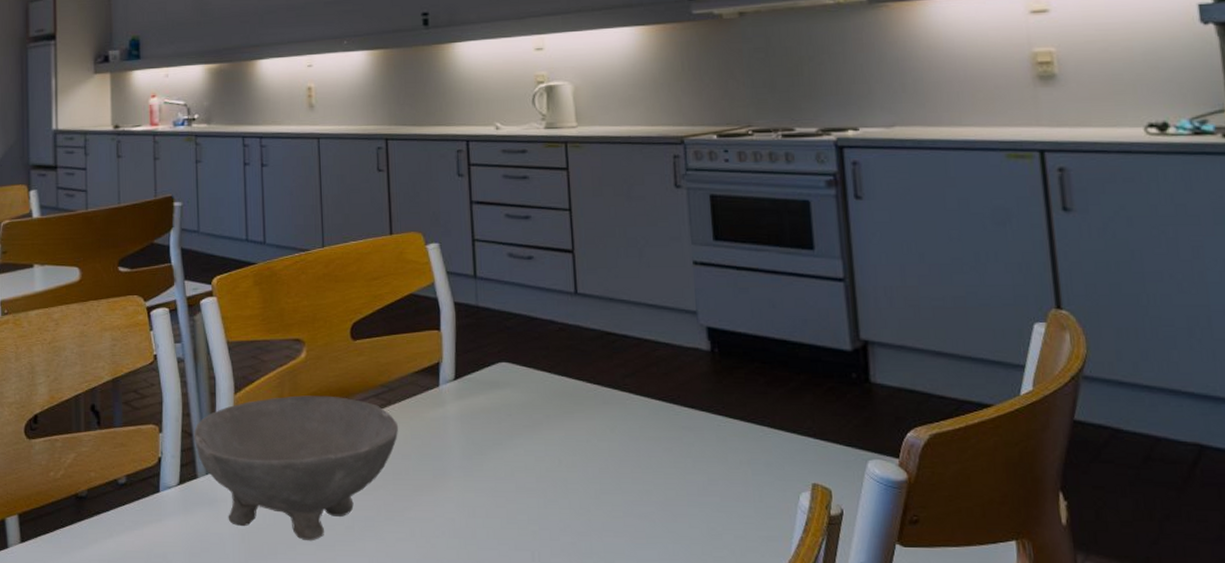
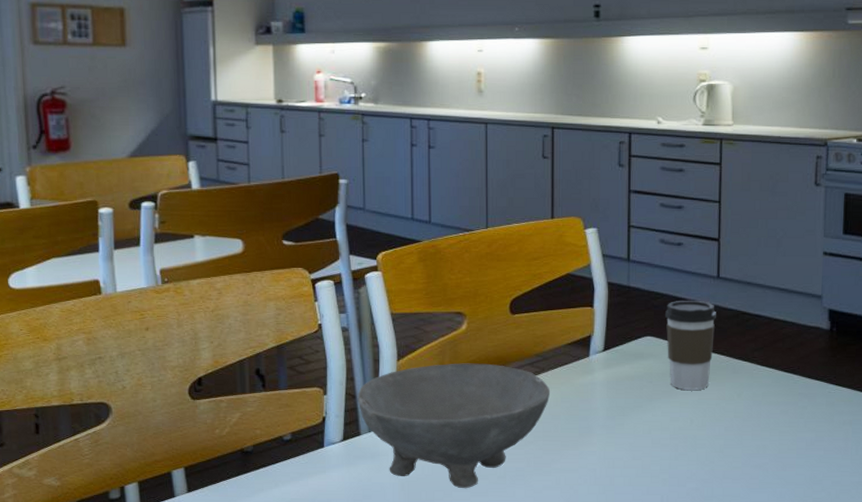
coffee cup: none [519,320,578,424] -> present [664,300,716,390]

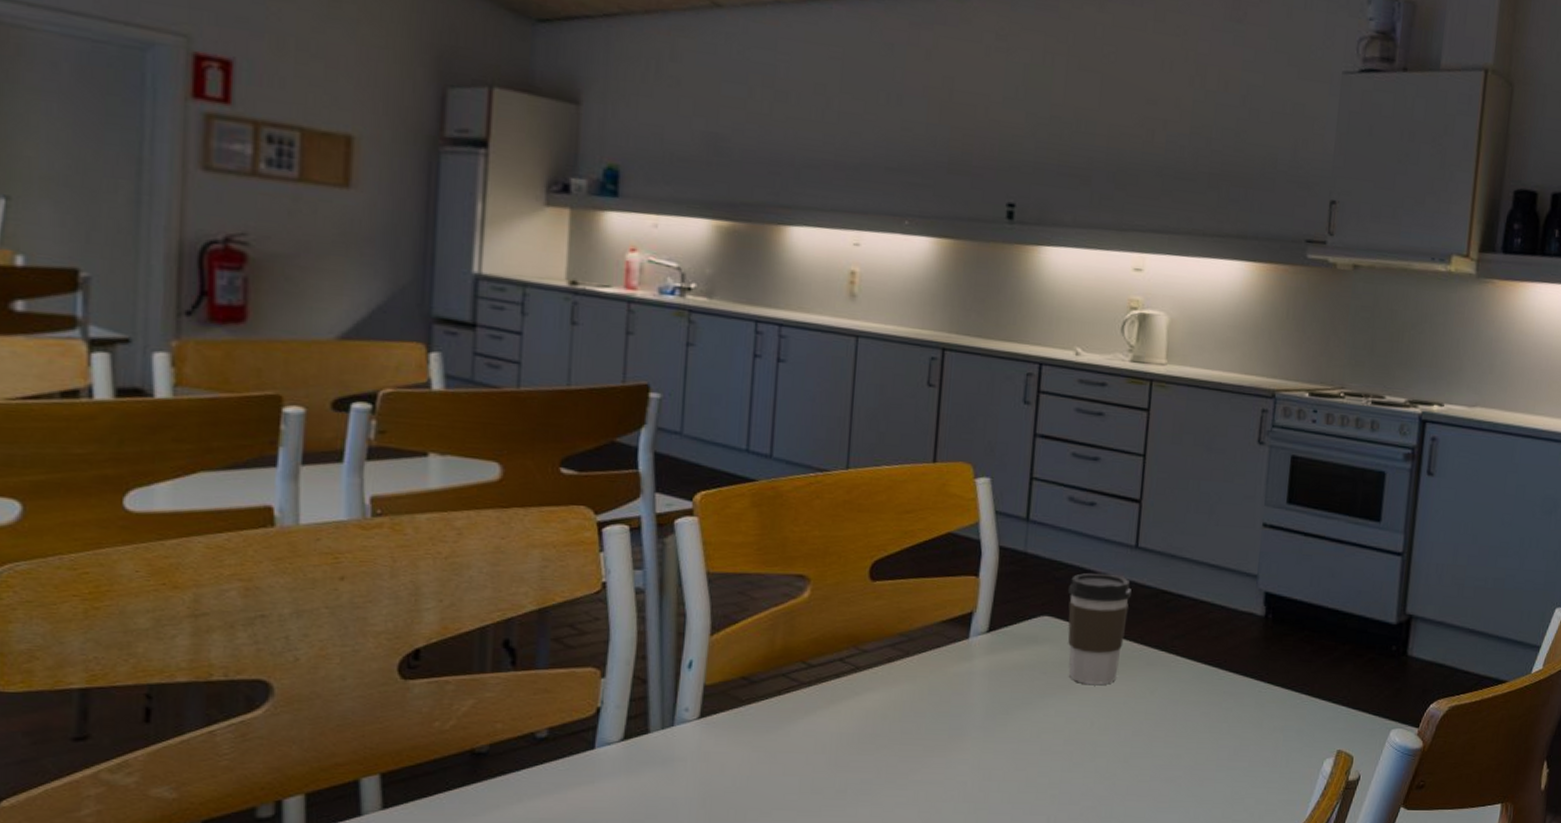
bowl: present [357,363,551,489] -> none [649,641,915,807]

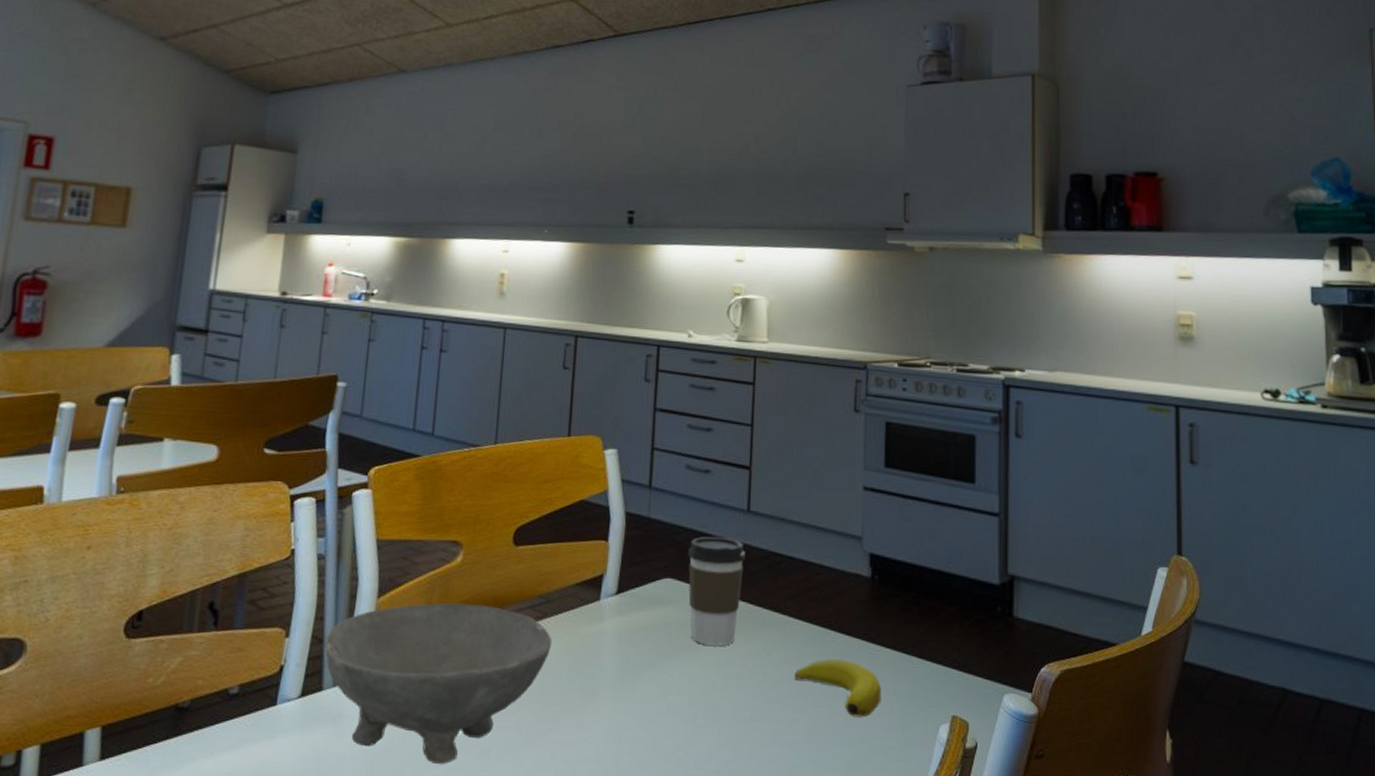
bowl: none [649,641,915,807] -> present [324,603,553,765]
banana: none [1177,696,1268,754] -> present [794,658,882,718]

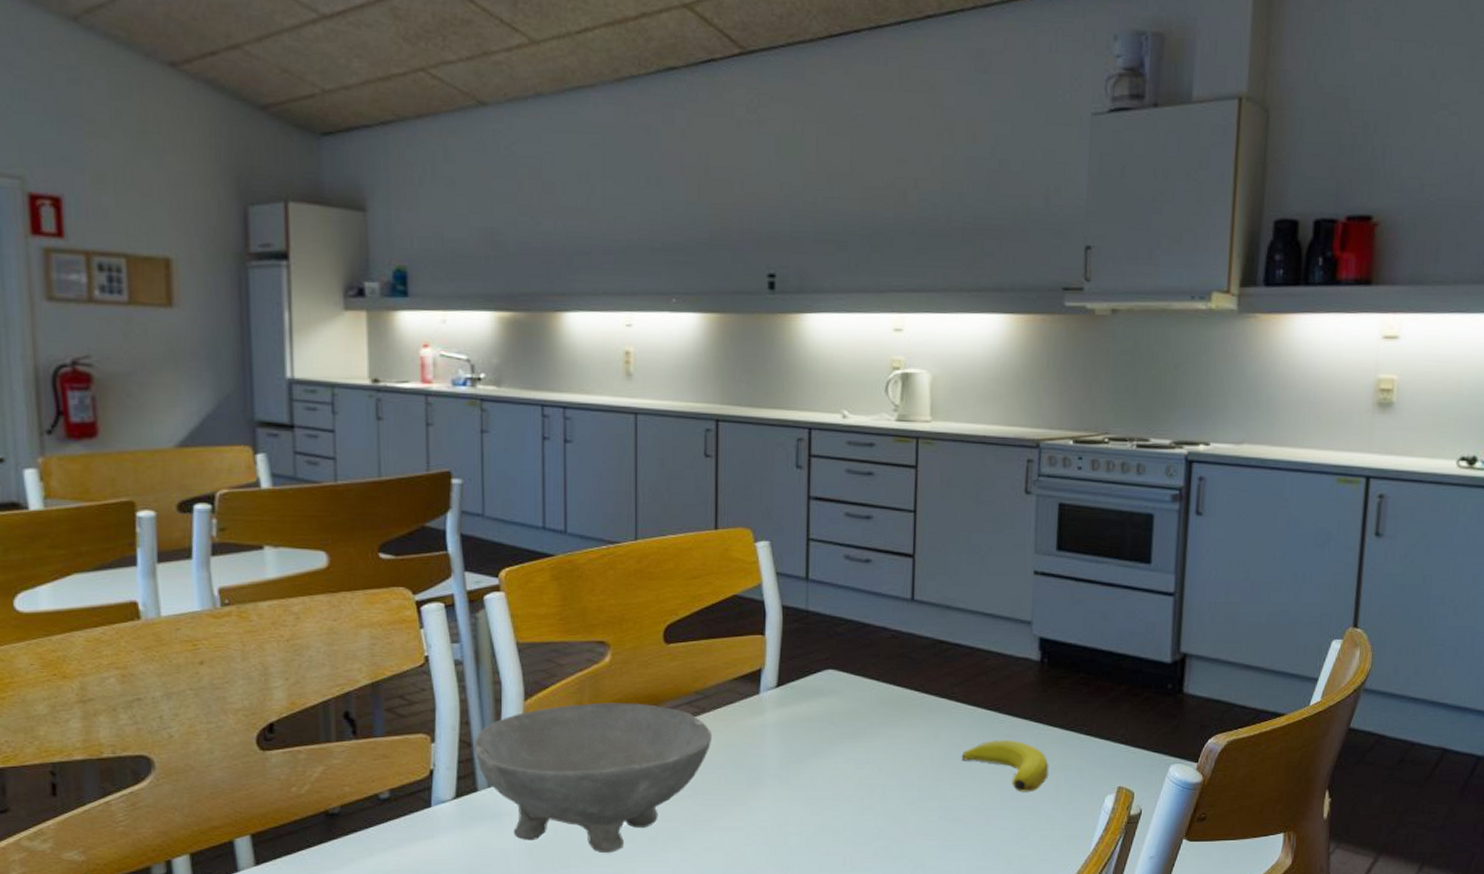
coffee cup: present [687,536,745,646] -> none [849,626,910,732]

